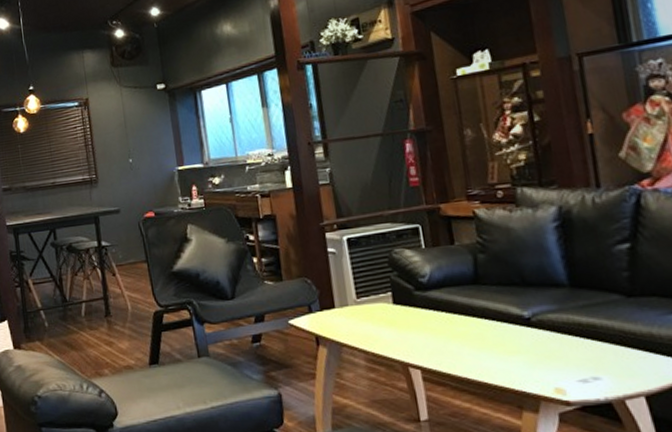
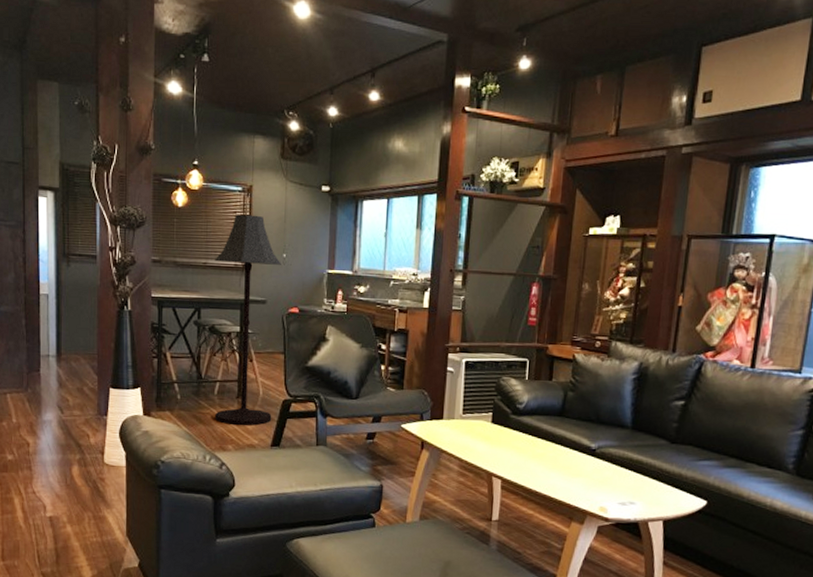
floor lamp: none [62,126,145,347] -> present [214,214,281,425]

